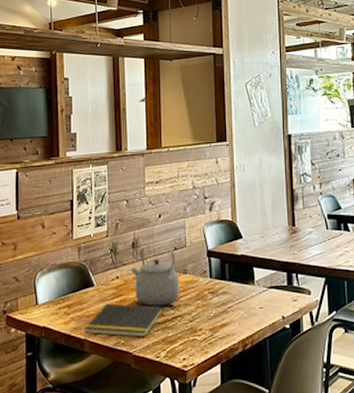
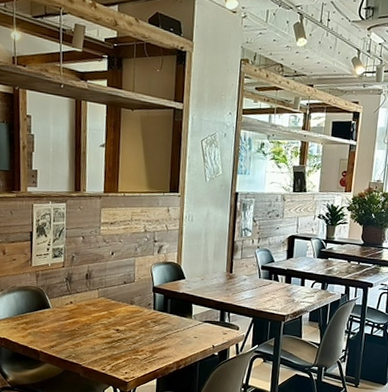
notepad: present [84,303,163,337] -> none [40,323,111,353]
tea kettle: present [131,246,180,306] -> none [84,278,127,329]

